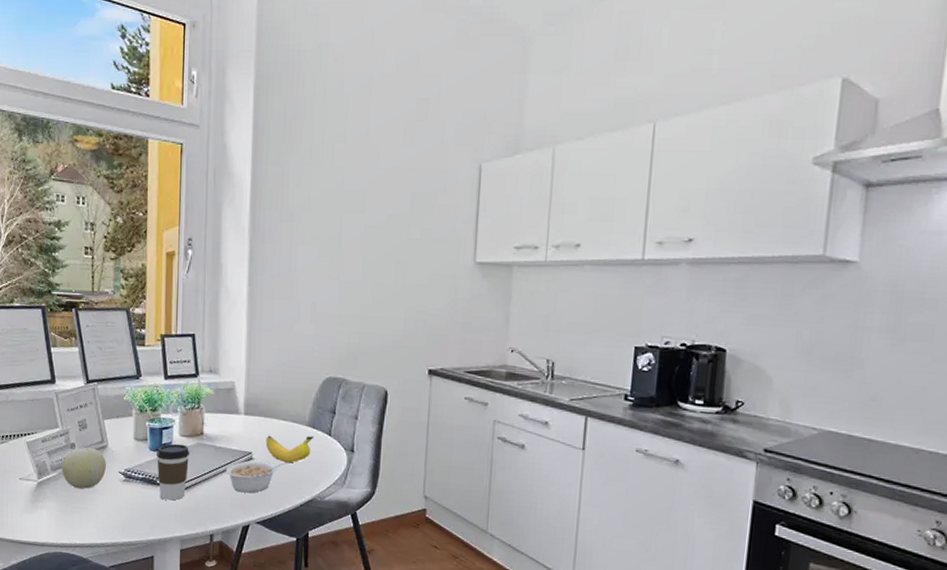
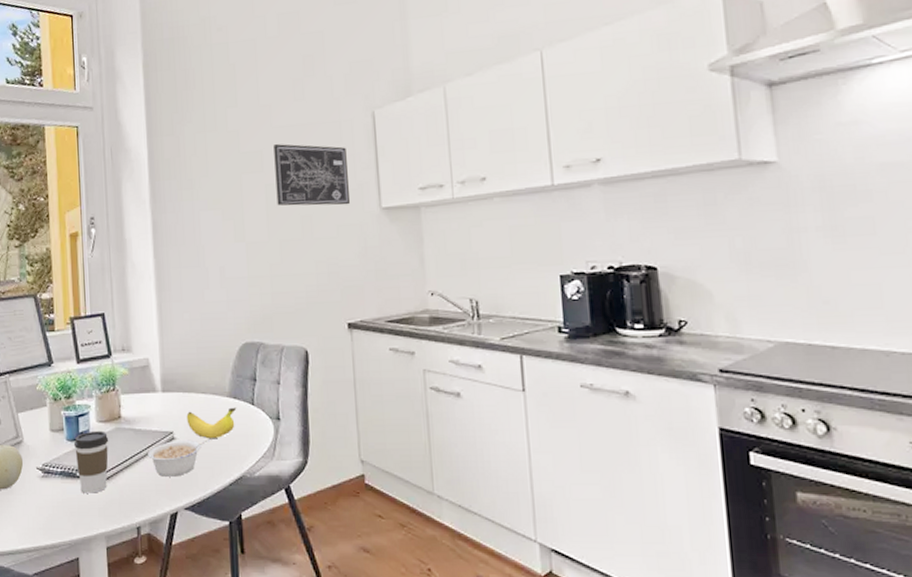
wall art: none [374,187,449,256] -> present [274,144,350,206]

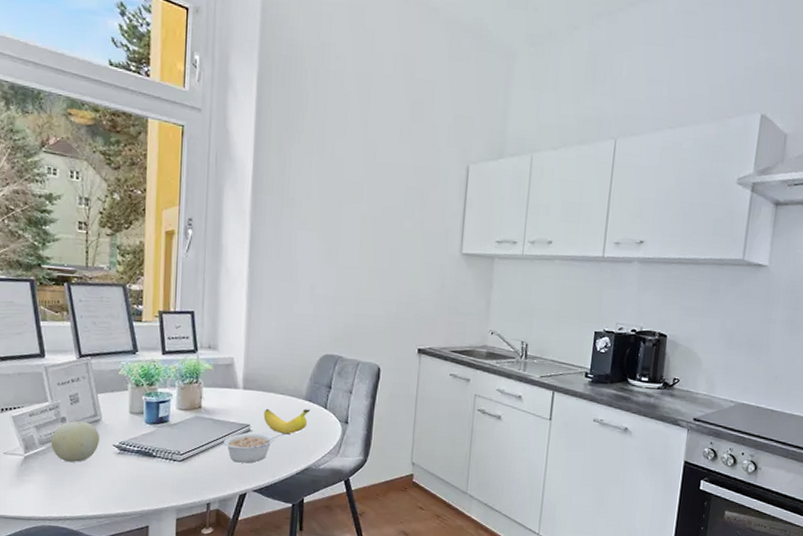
coffee cup: present [74,430,109,493] -> none [153,417,188,472]
wall art: present [274,144,350,206] -> none [371,180,439,246]

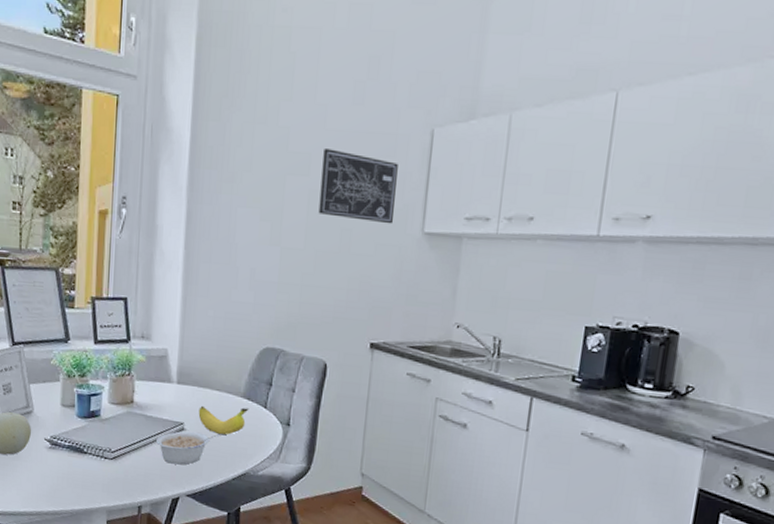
wall art: none [371,180,439,246] -> present [318,149,398,224]

